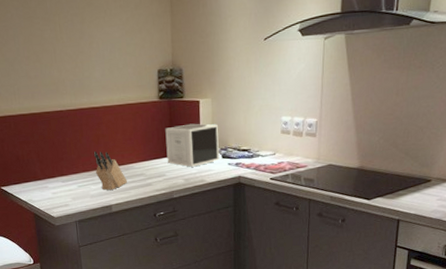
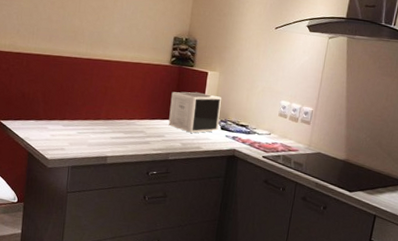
knife block: present [93,151,127,190] -> none [98,102,127,142]

